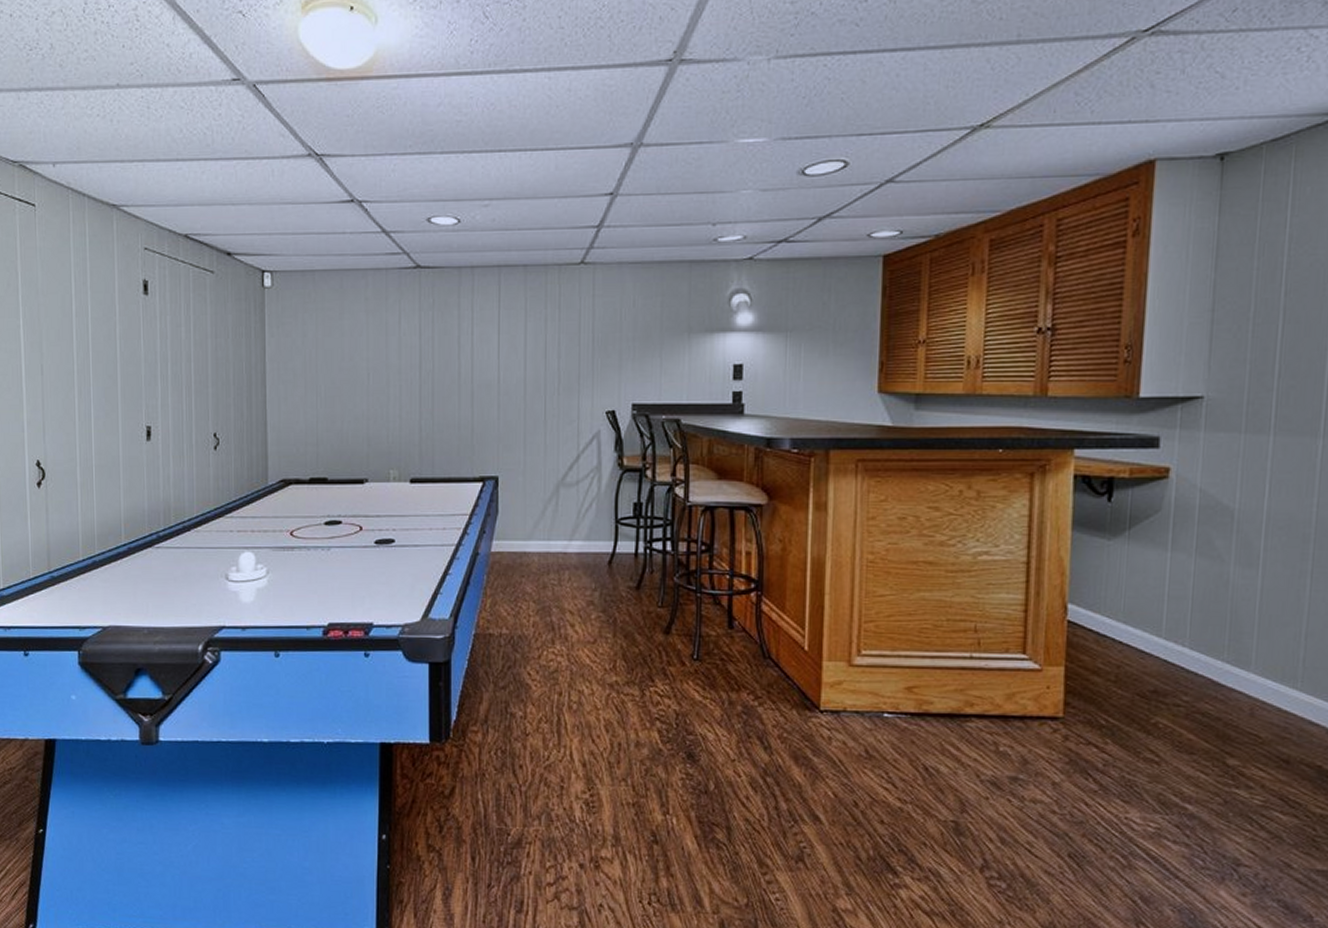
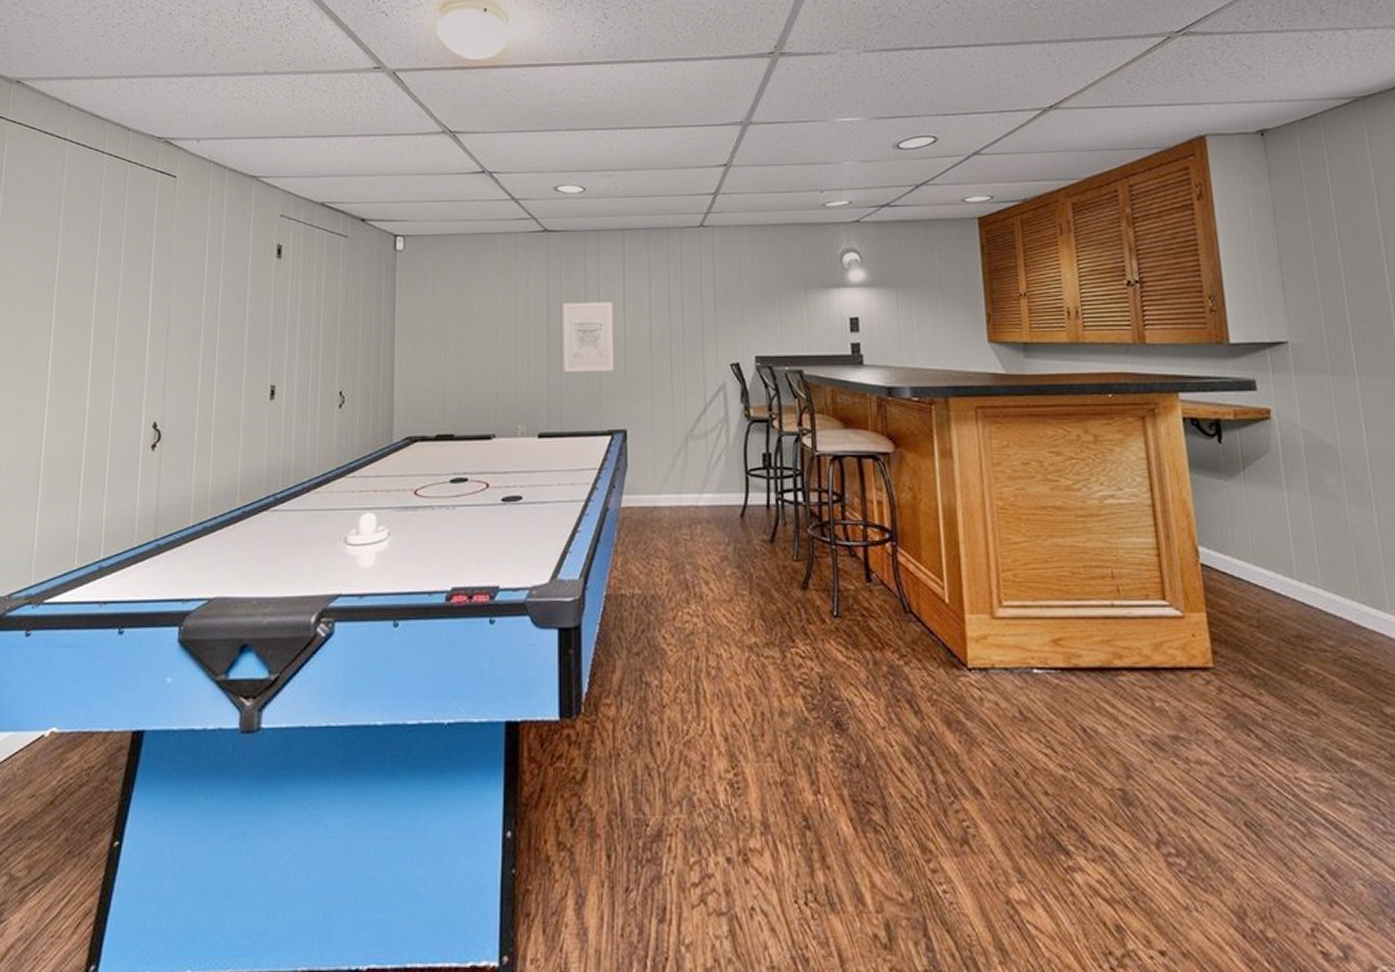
wall art: none [435,344,488,417] -> present [563,301,614,372]

